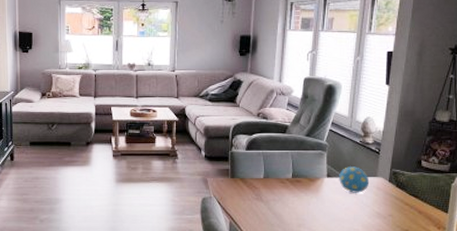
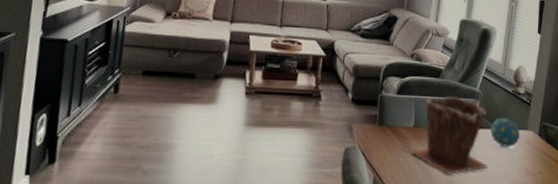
plant pot: none [263,148,337,218] -> present [411,95,488,174]

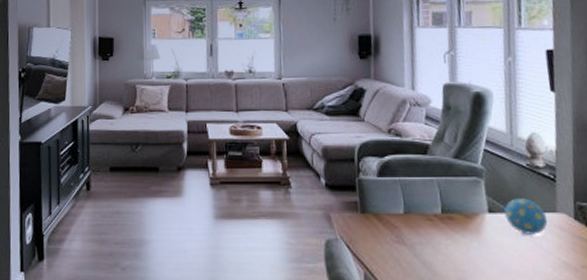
plant pot: present [411,95,488,174] -> none [405,174,509,269]

